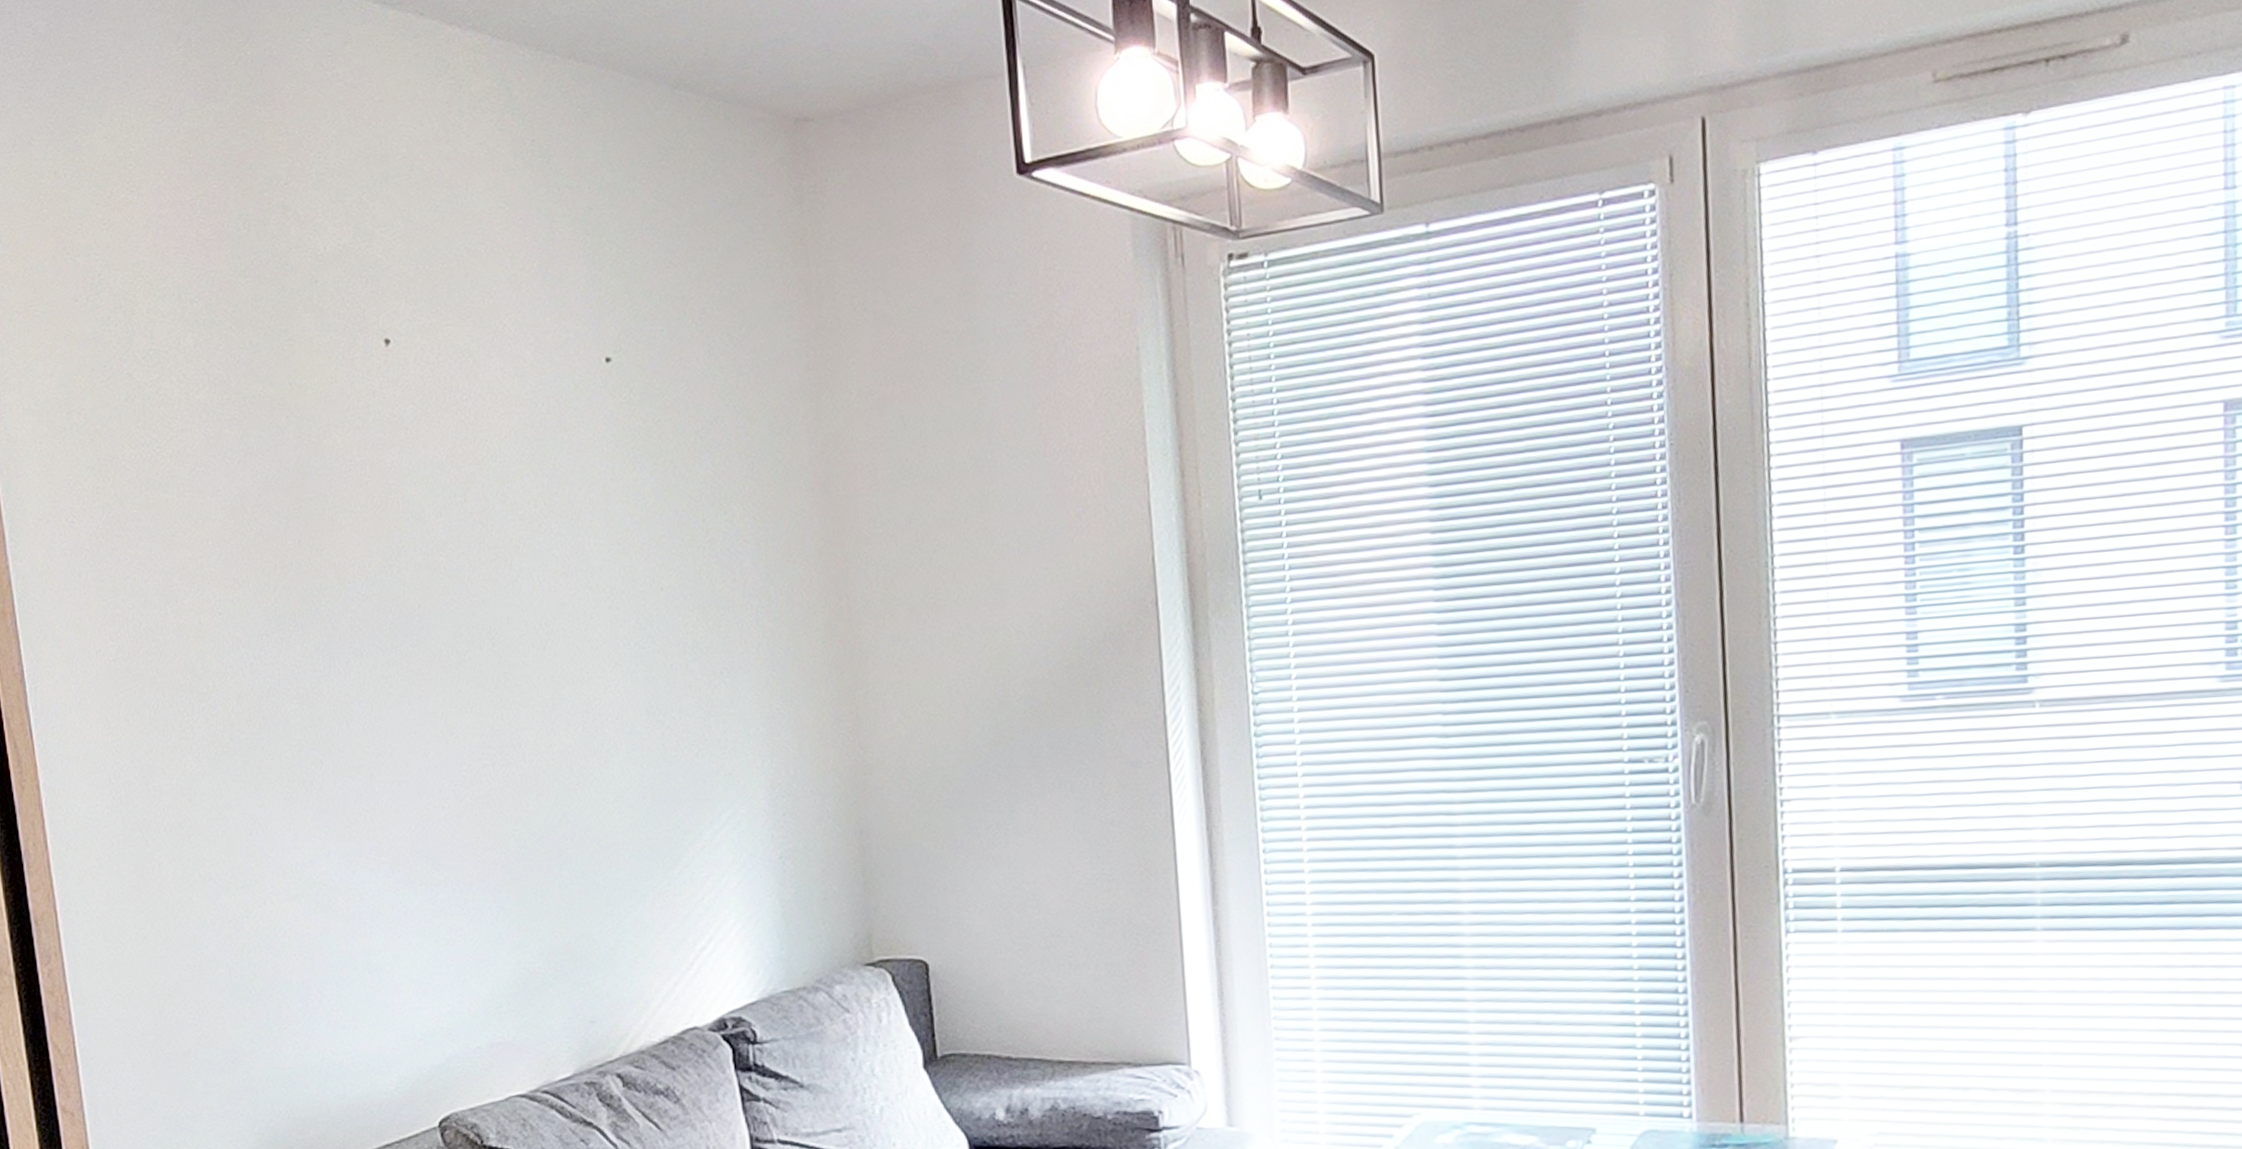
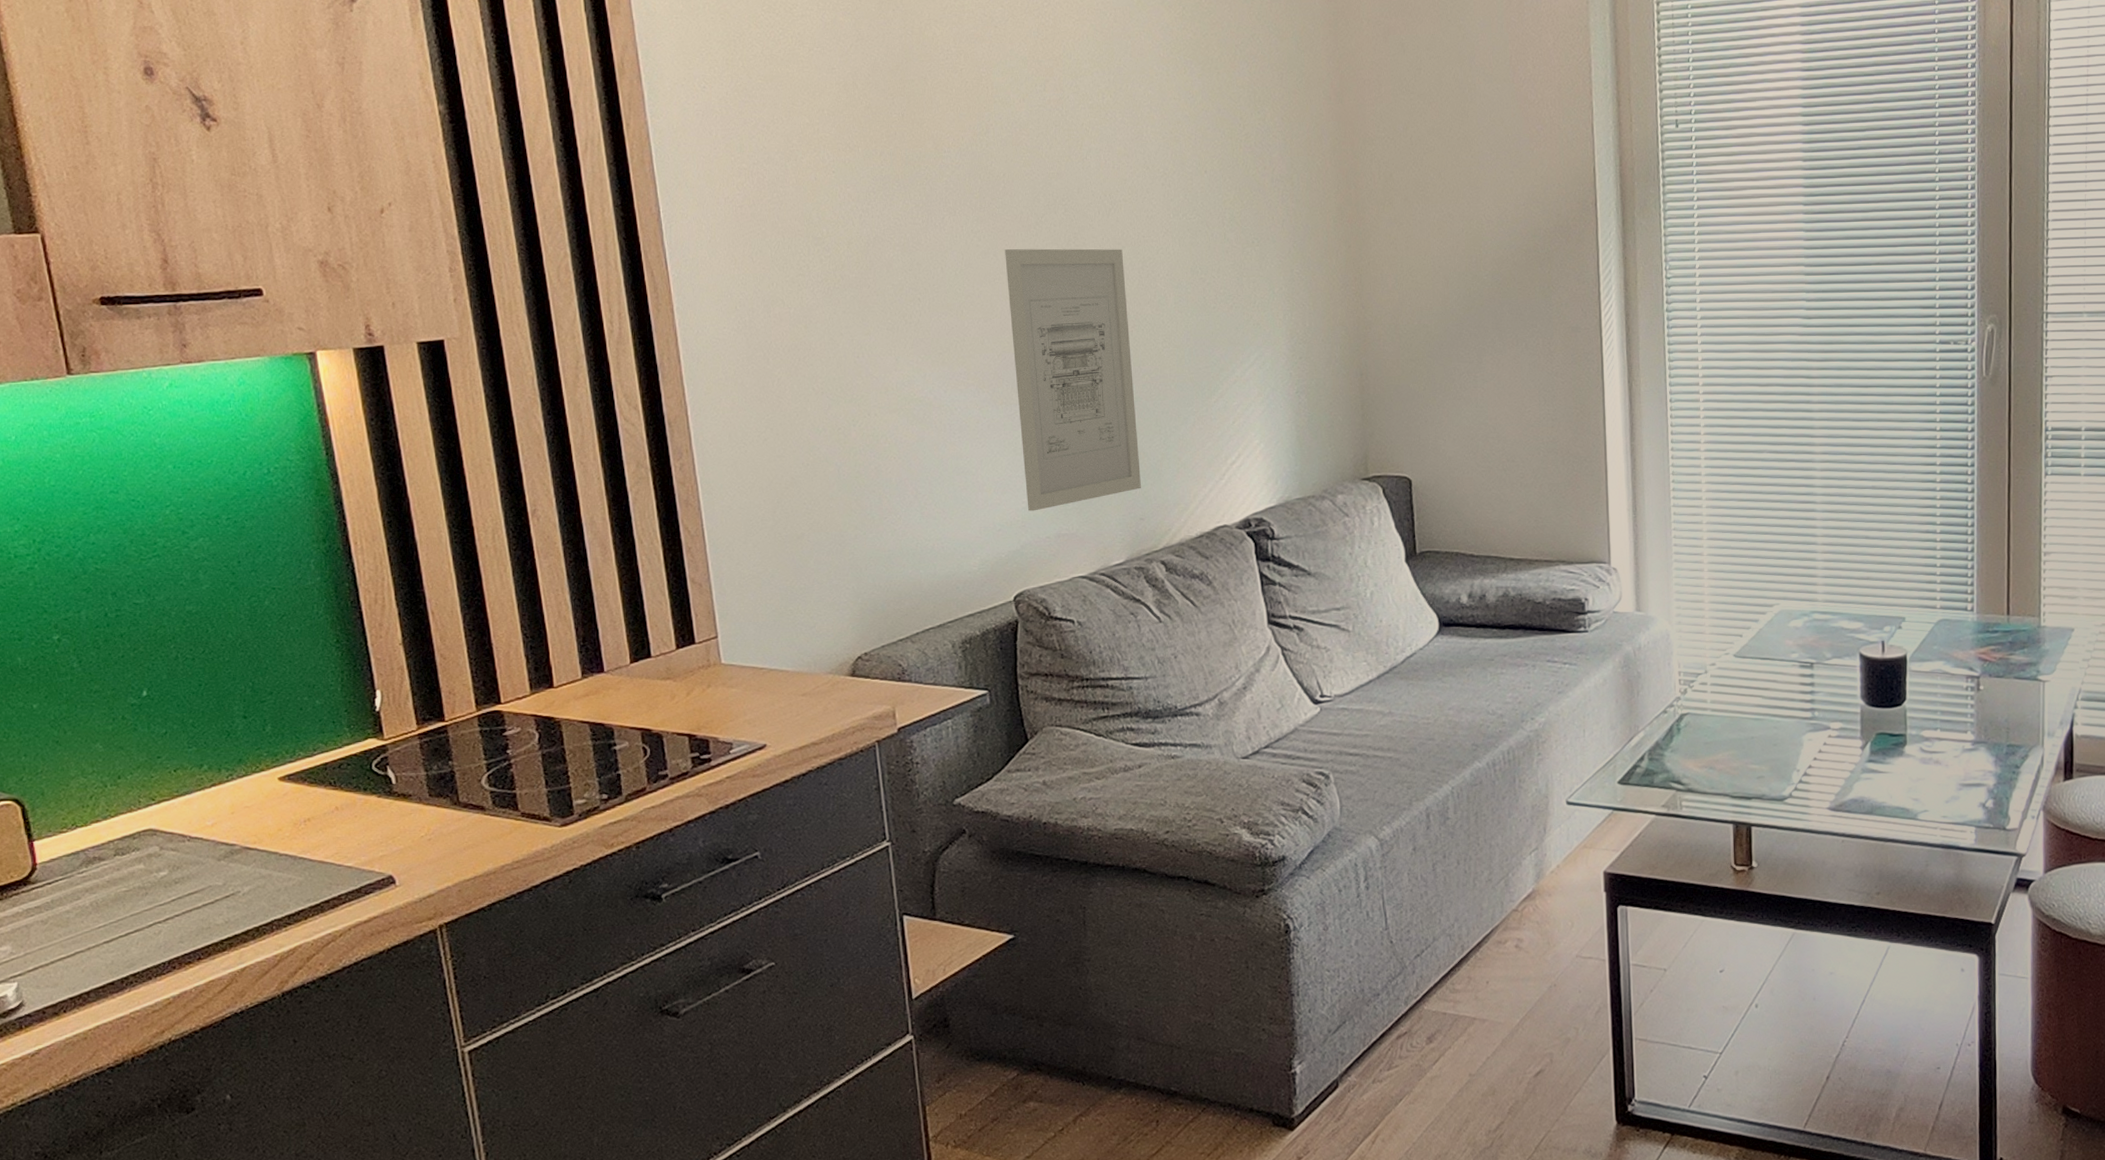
wall art: none [421,689,590,1016] -> present [1005,248,1141,511]

